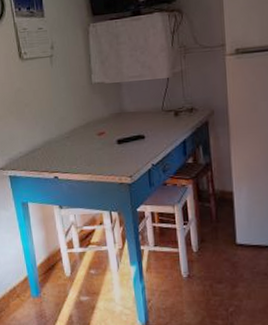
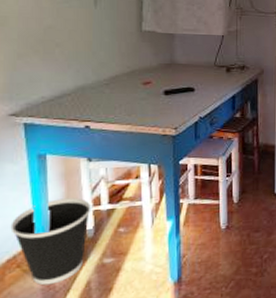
wastebasket: none [9,241,67,314] -> present [10,197,92,286]

